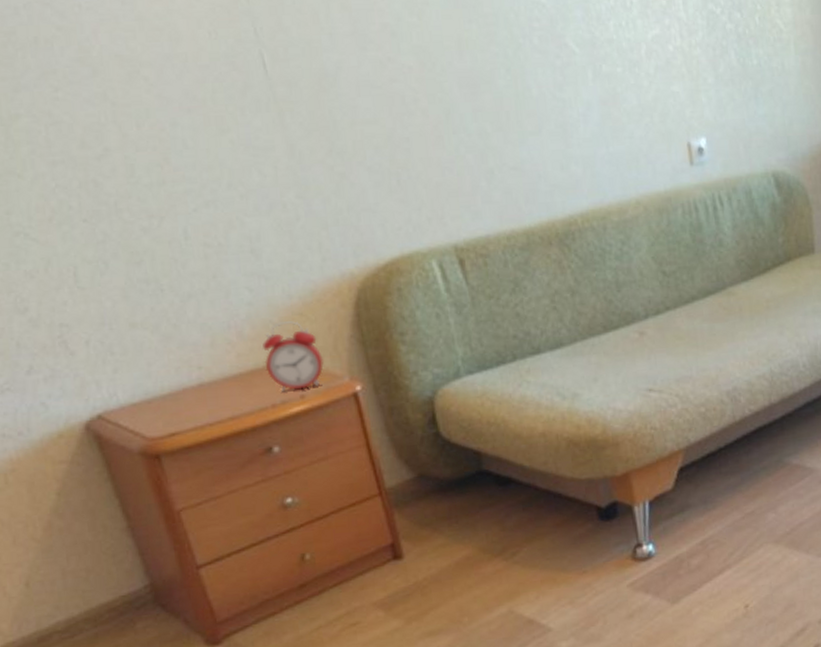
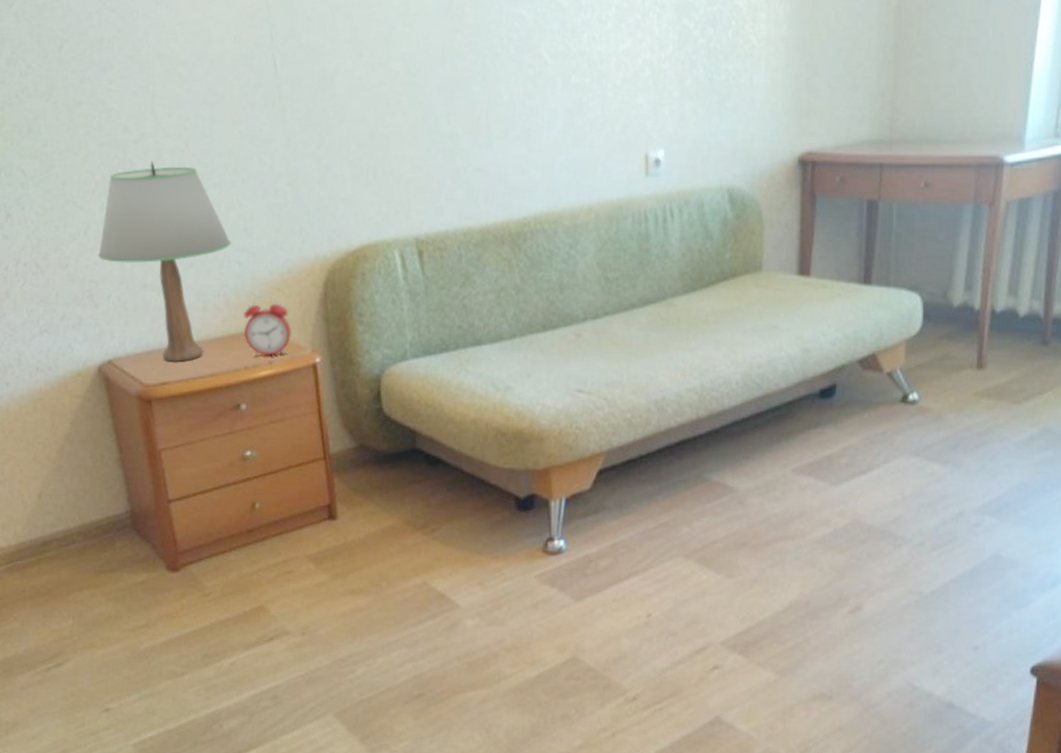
table lamp: none [66,179,238,410] -> present [98,161,232,363]

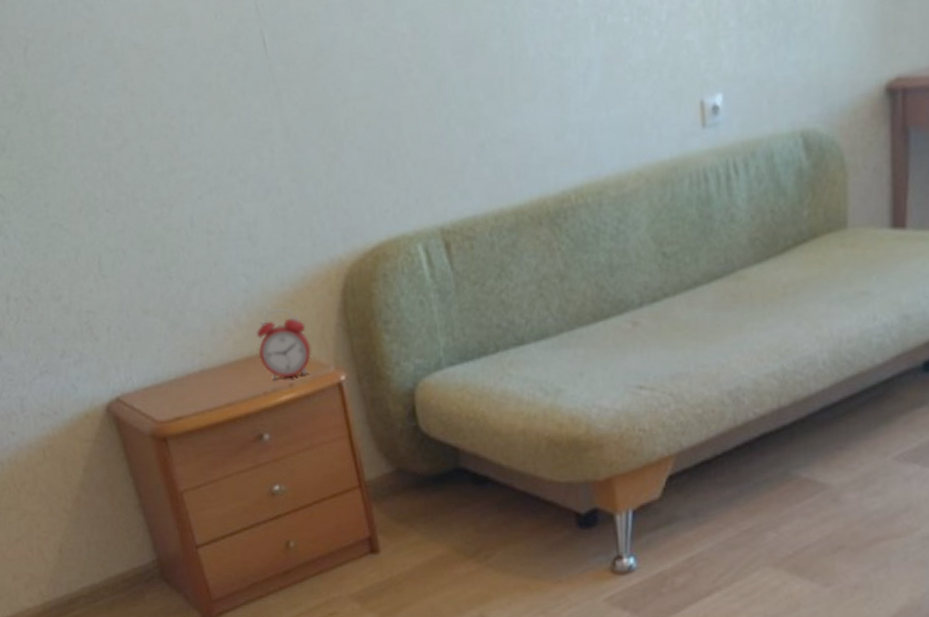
table lamp: present [98,161,232,363] -> none [92,169,236,395]

